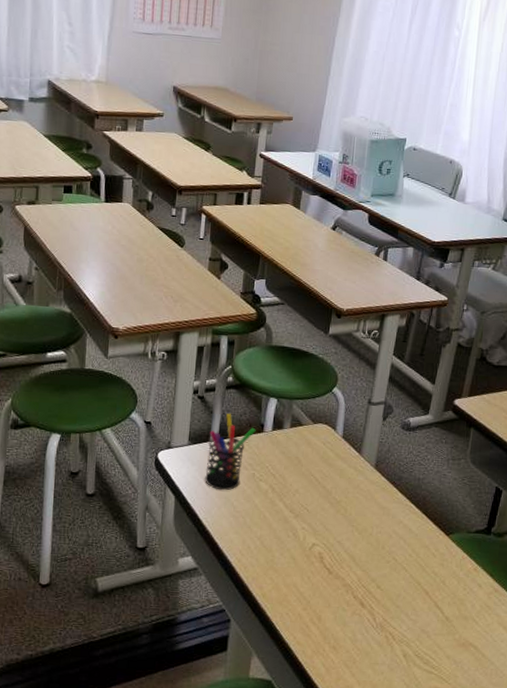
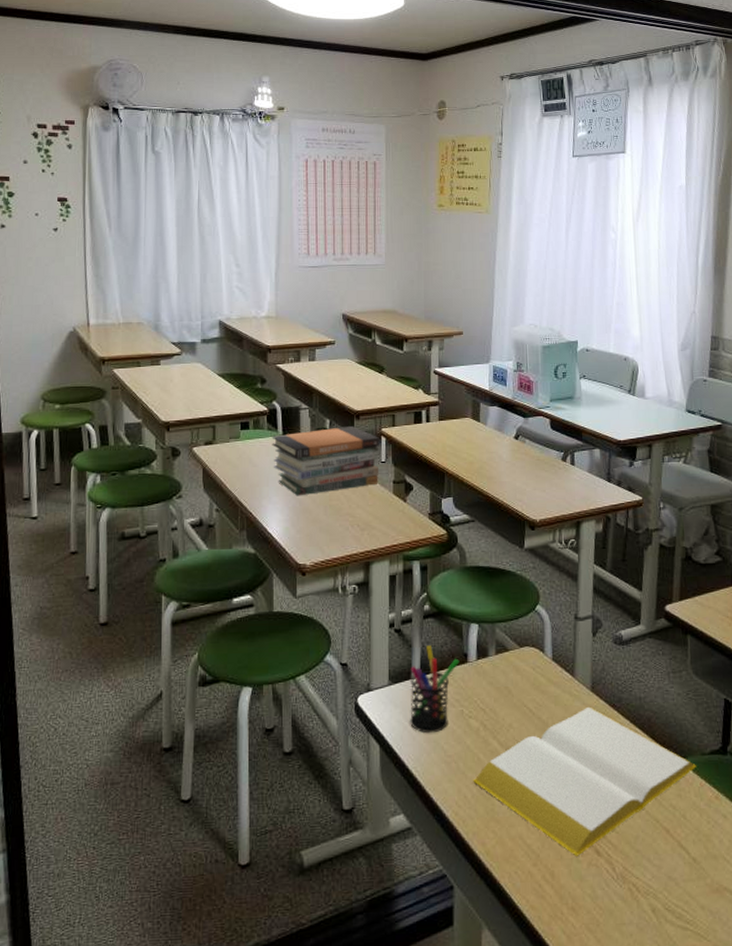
book stack: none [93,200,199,264] -> present [272,425,379,496]
notepad: none [257,481,462,606] -> present [473,706,697,856]

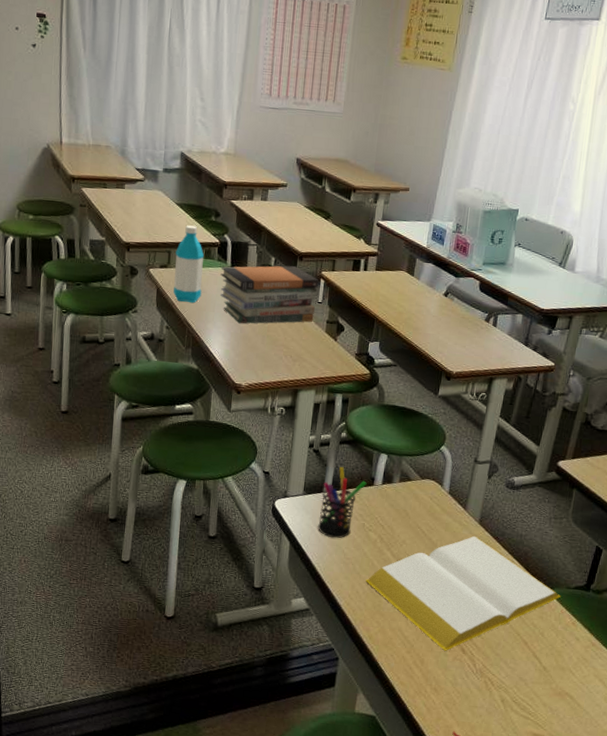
water bottle: none [221,396,253,480] -> present [173,225,204,304]

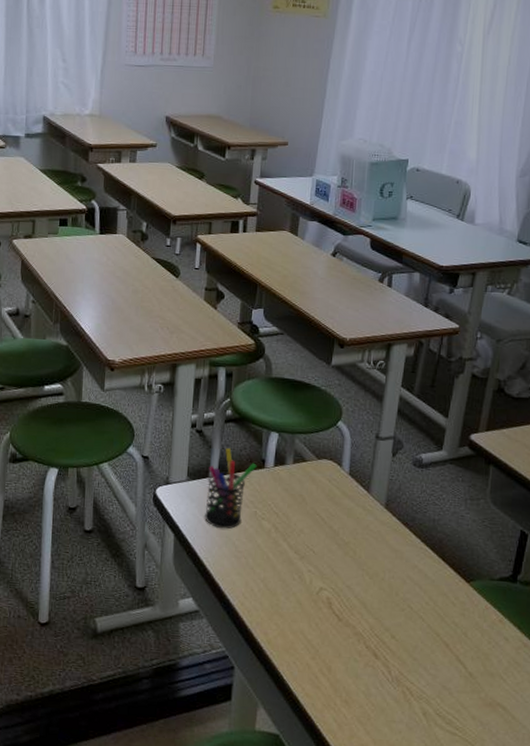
water bottle: present [173,225,204,304] -> none [39,192,70,275]
book stack: present [219,265,319,324] -> none [88,230,194,295]
notepad: present [366,535,561,651] -> none [261,522,485,656]

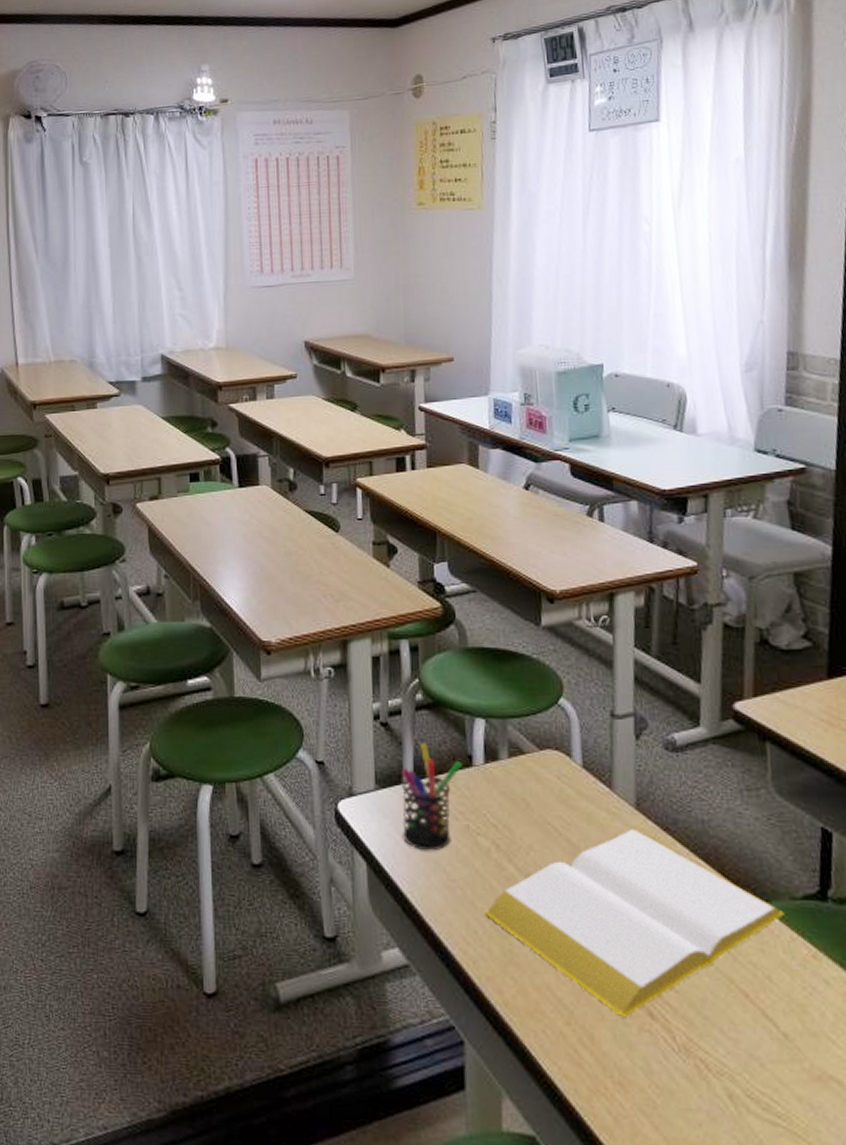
notepad: none [261,522,485,656] -> present [484,828,786,1018]

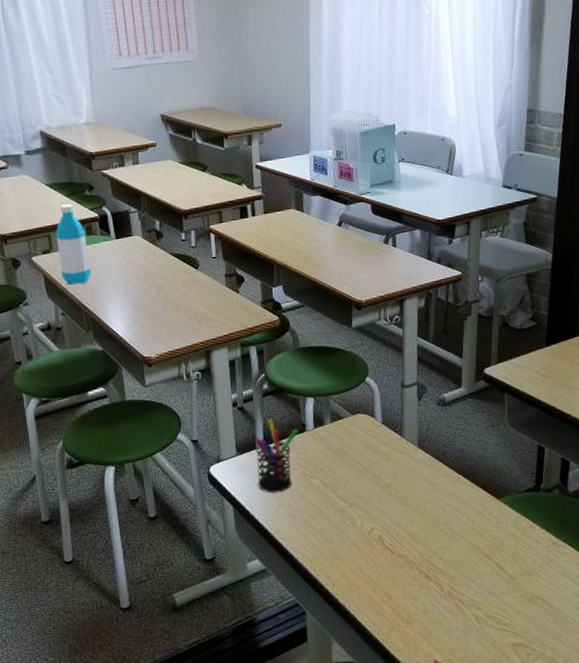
water bottle: none [167,442,205,541] -> present [55,204,91,286]
notepad: present [484,828,786,1018] -> none [317,460,514,582]

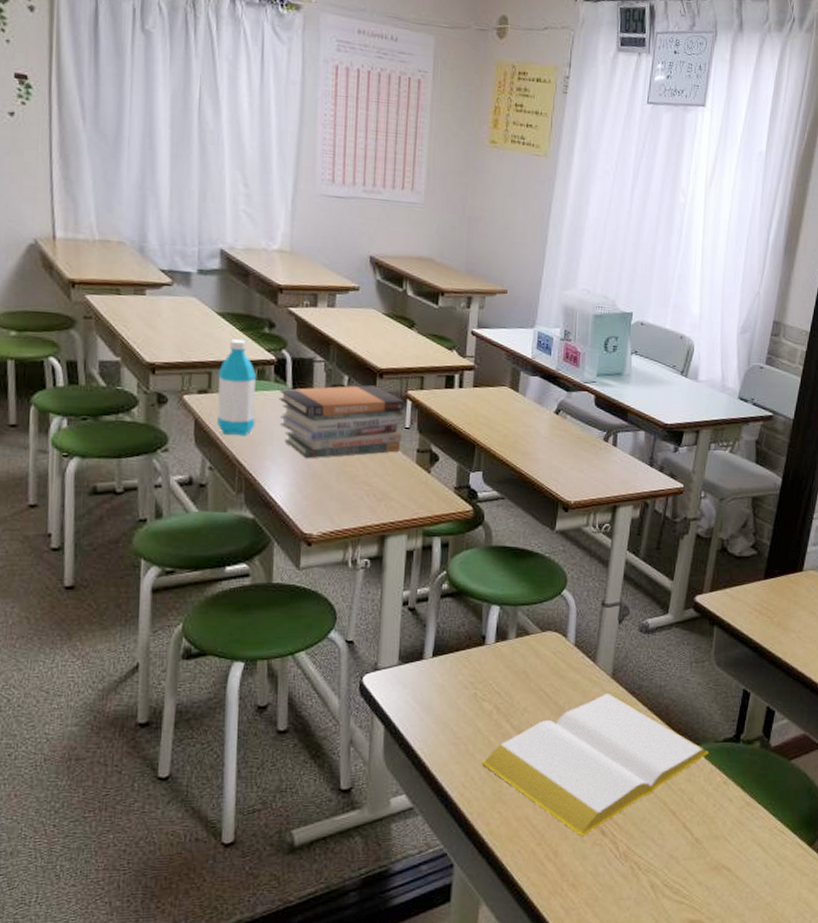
book stack: none [105,225,211,296] -> present [278,384,404,459]
pen holder: present [255,418,299,493] -> none [419,625,477,715]
notepad: none [317,460,514,582] -> present [482,693,710,836]

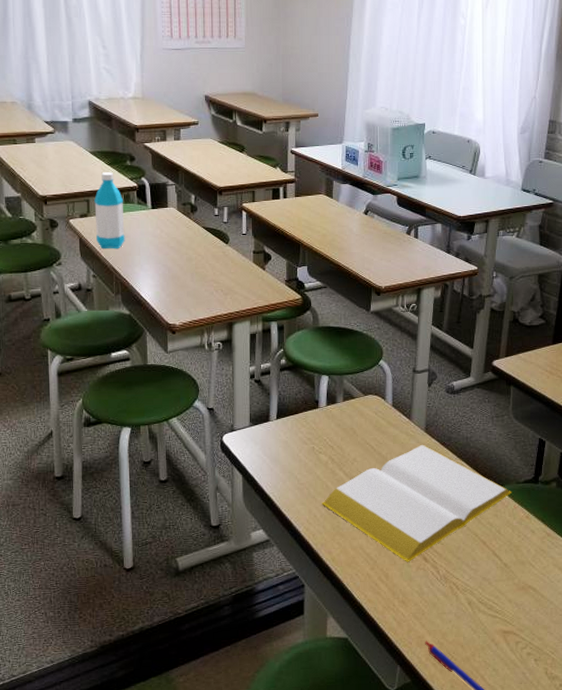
book stack: present [278,384,404,459] -> none [141,200,240,264]

